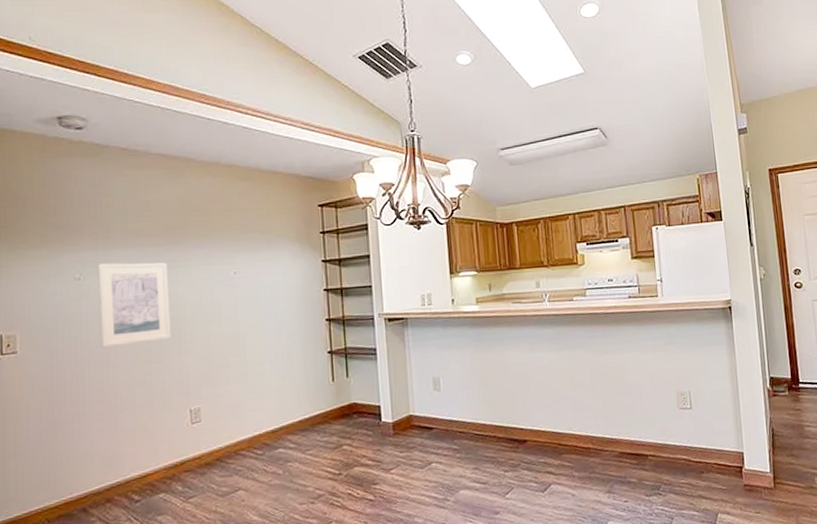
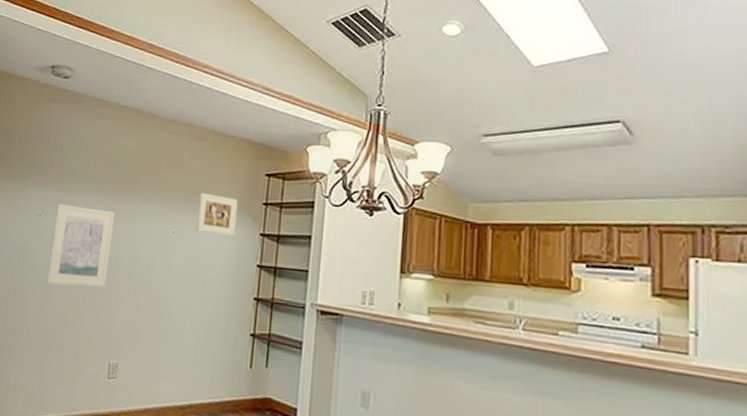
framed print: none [256,230,297,268] -> present [196,192,238,236]

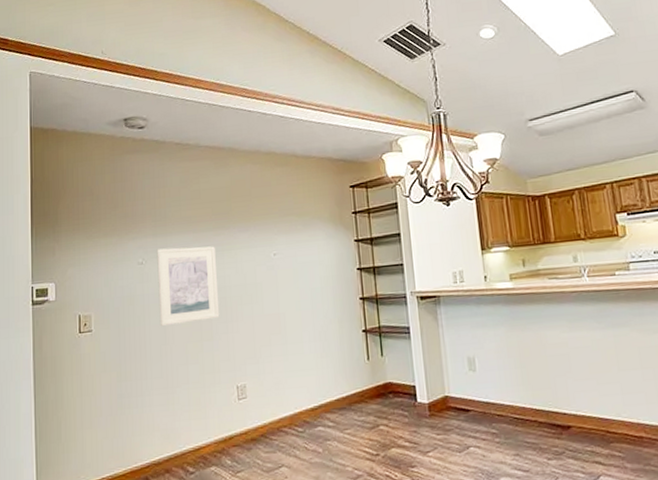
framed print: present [196,192,238,236] -> none [293,212,332,249]

